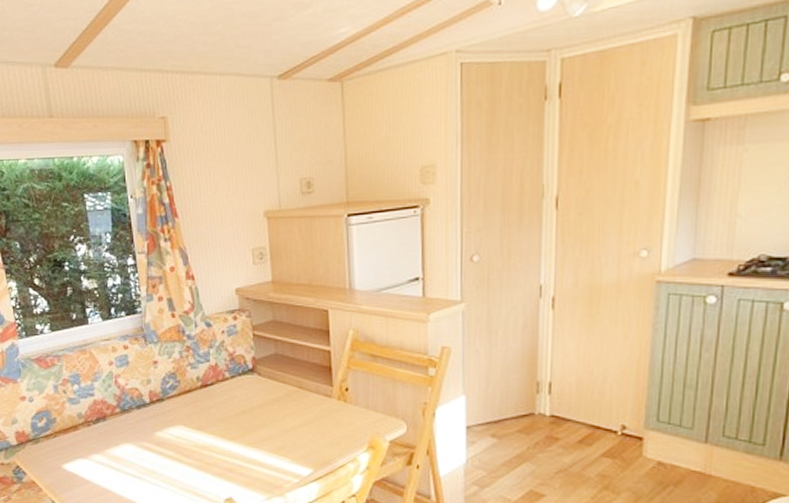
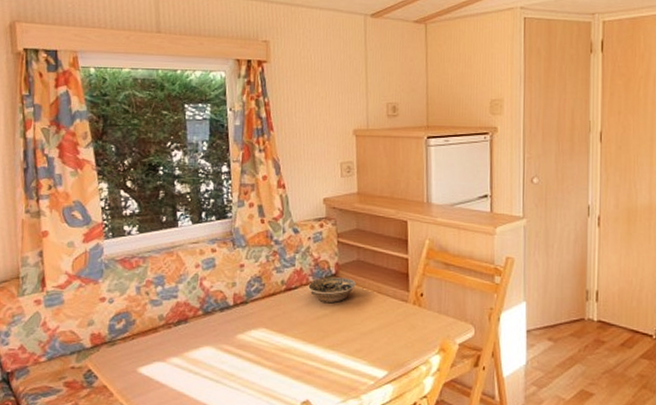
bowl: none [224,372,275,399] -> present [308,277,356,303]

